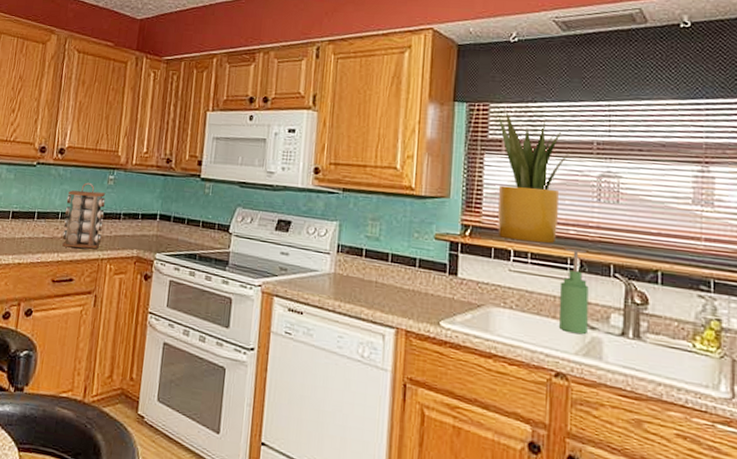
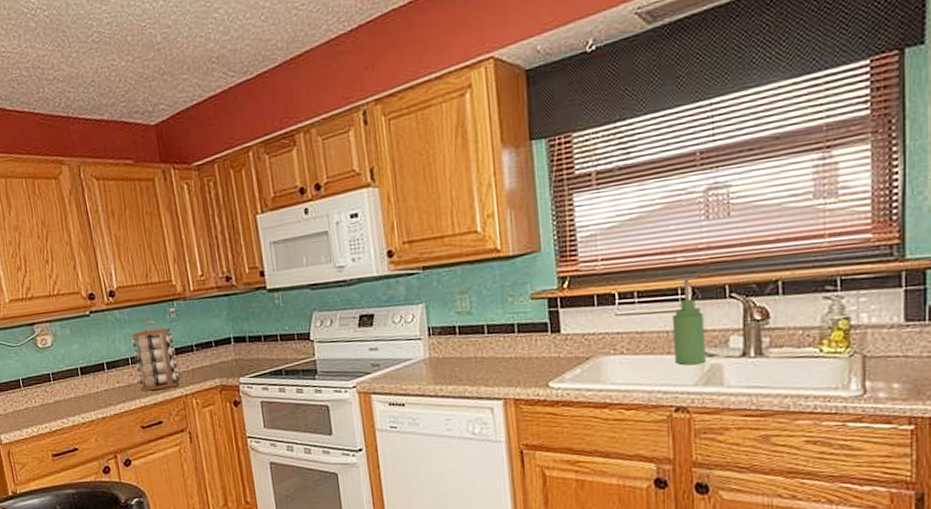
planter: present [498,112,572,244] -> none [584,136,672,283]

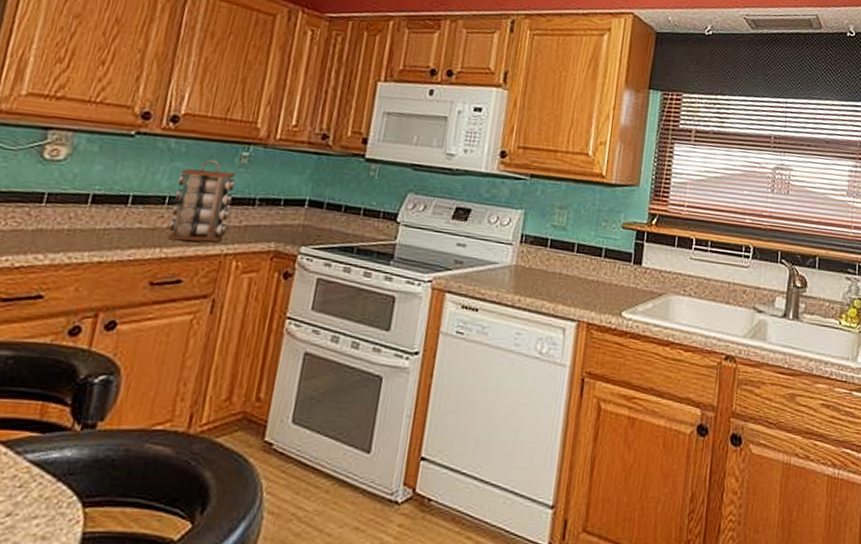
soap dispenser: present [671,275,706,366] -> none [731,236,759,318]

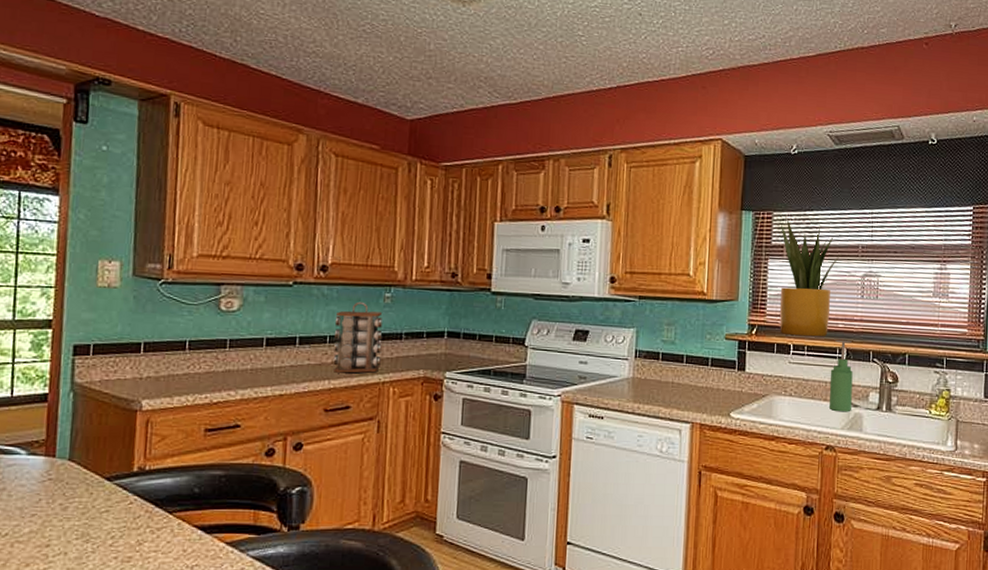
planter: none [682,103,753,233] -> present [780,220,842,337]
soap dispenser: none [731,236,759,318] -> present [829,339,853,412]

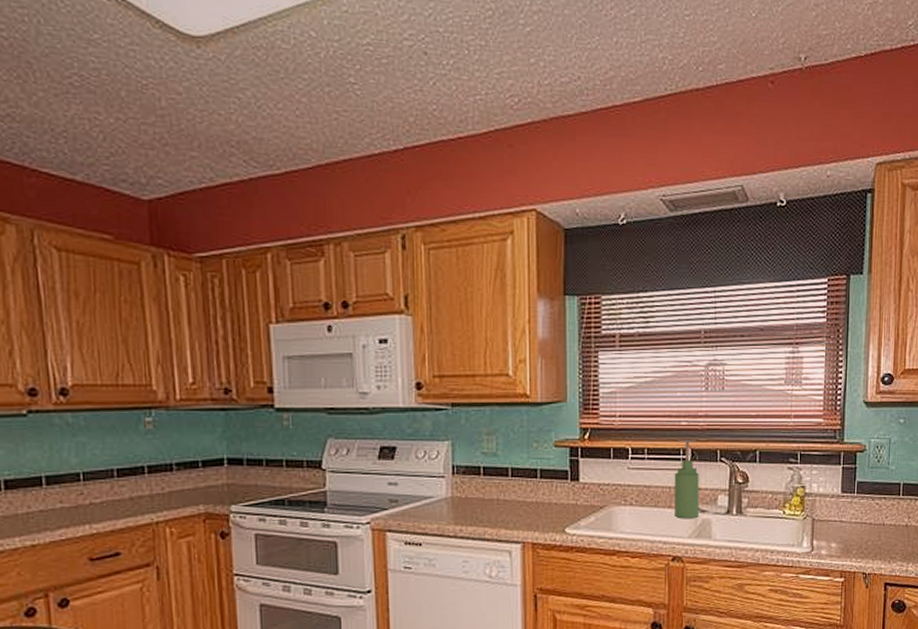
spice rack: present [333,301,383,374] -> none [86,429,151,515]
planter: present [780,220,842,337] -> none [611,304,682,438]

